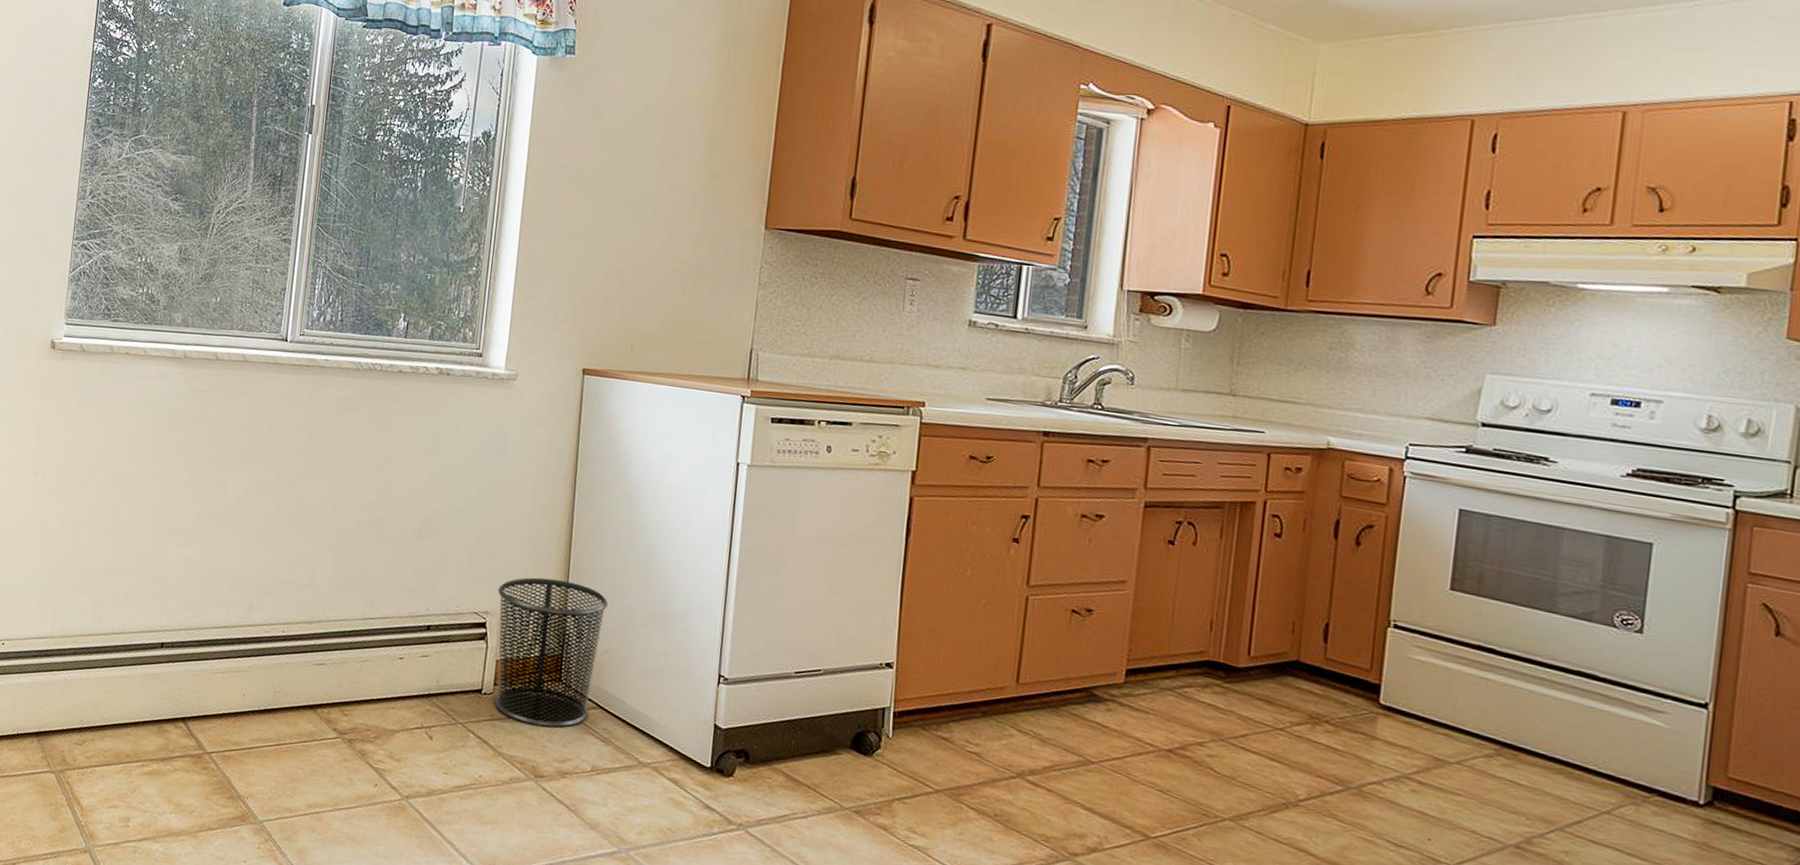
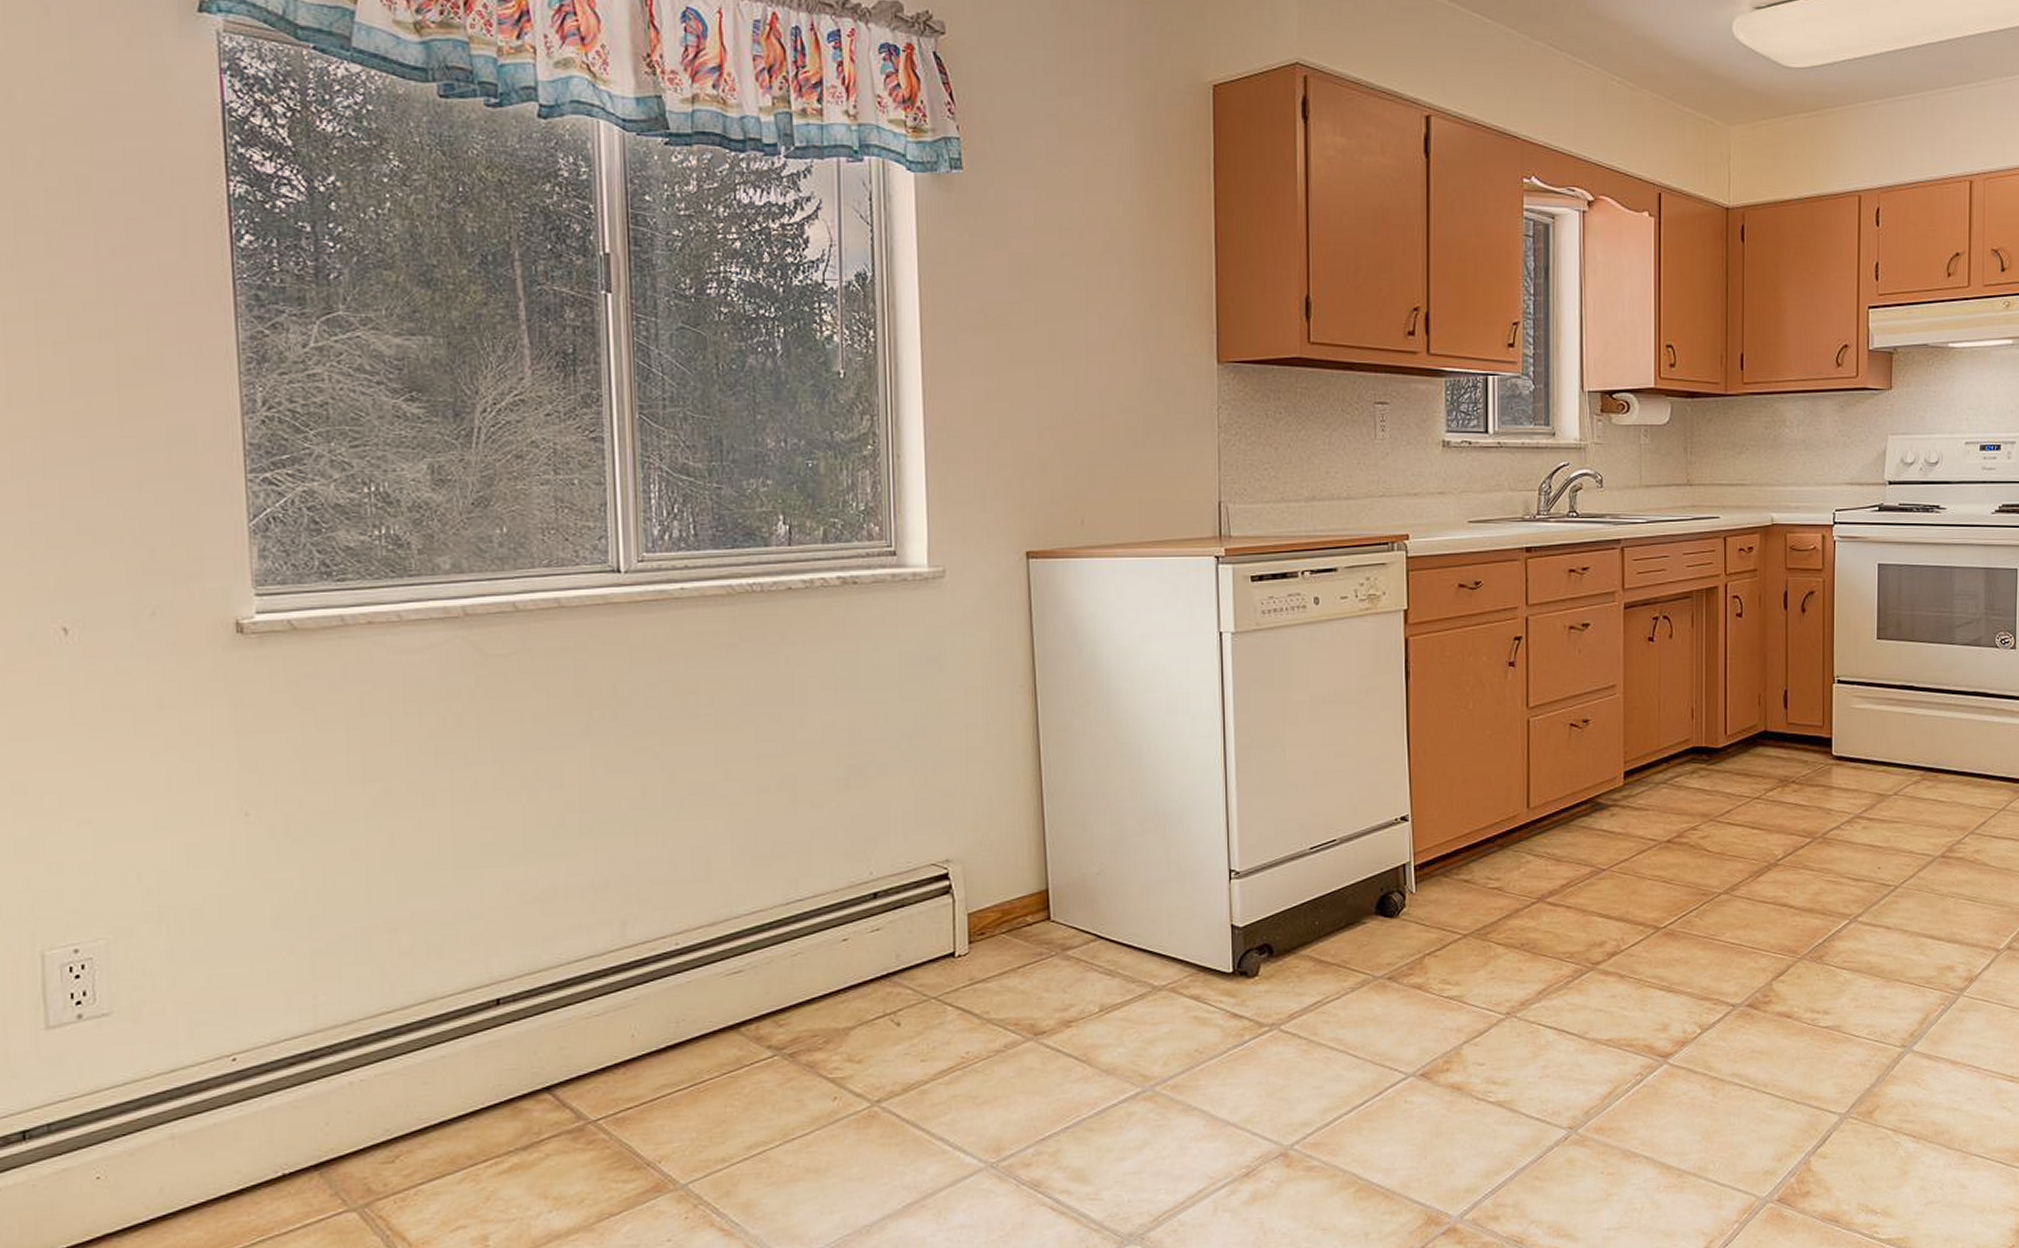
waste bin: present [495,577,608,728] -> none [958,803,1093,979]

